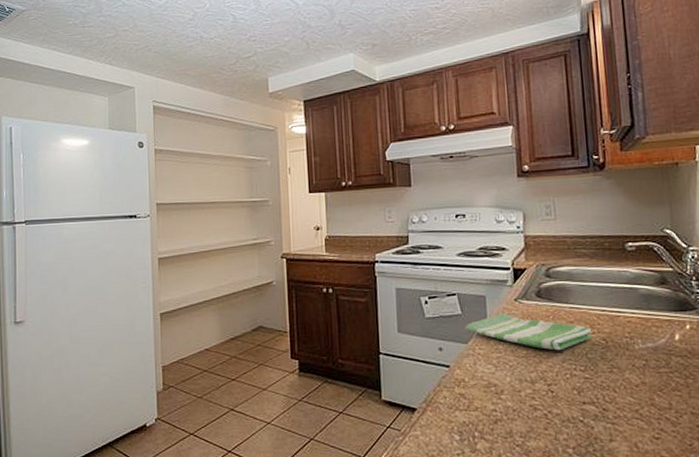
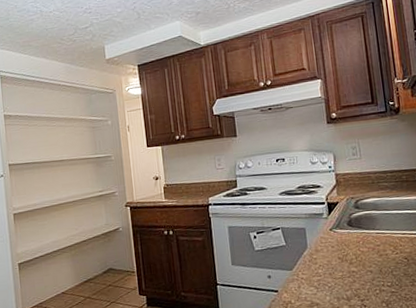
dish towel: present [464,313,593,351] -> none [288,241,396,271]

